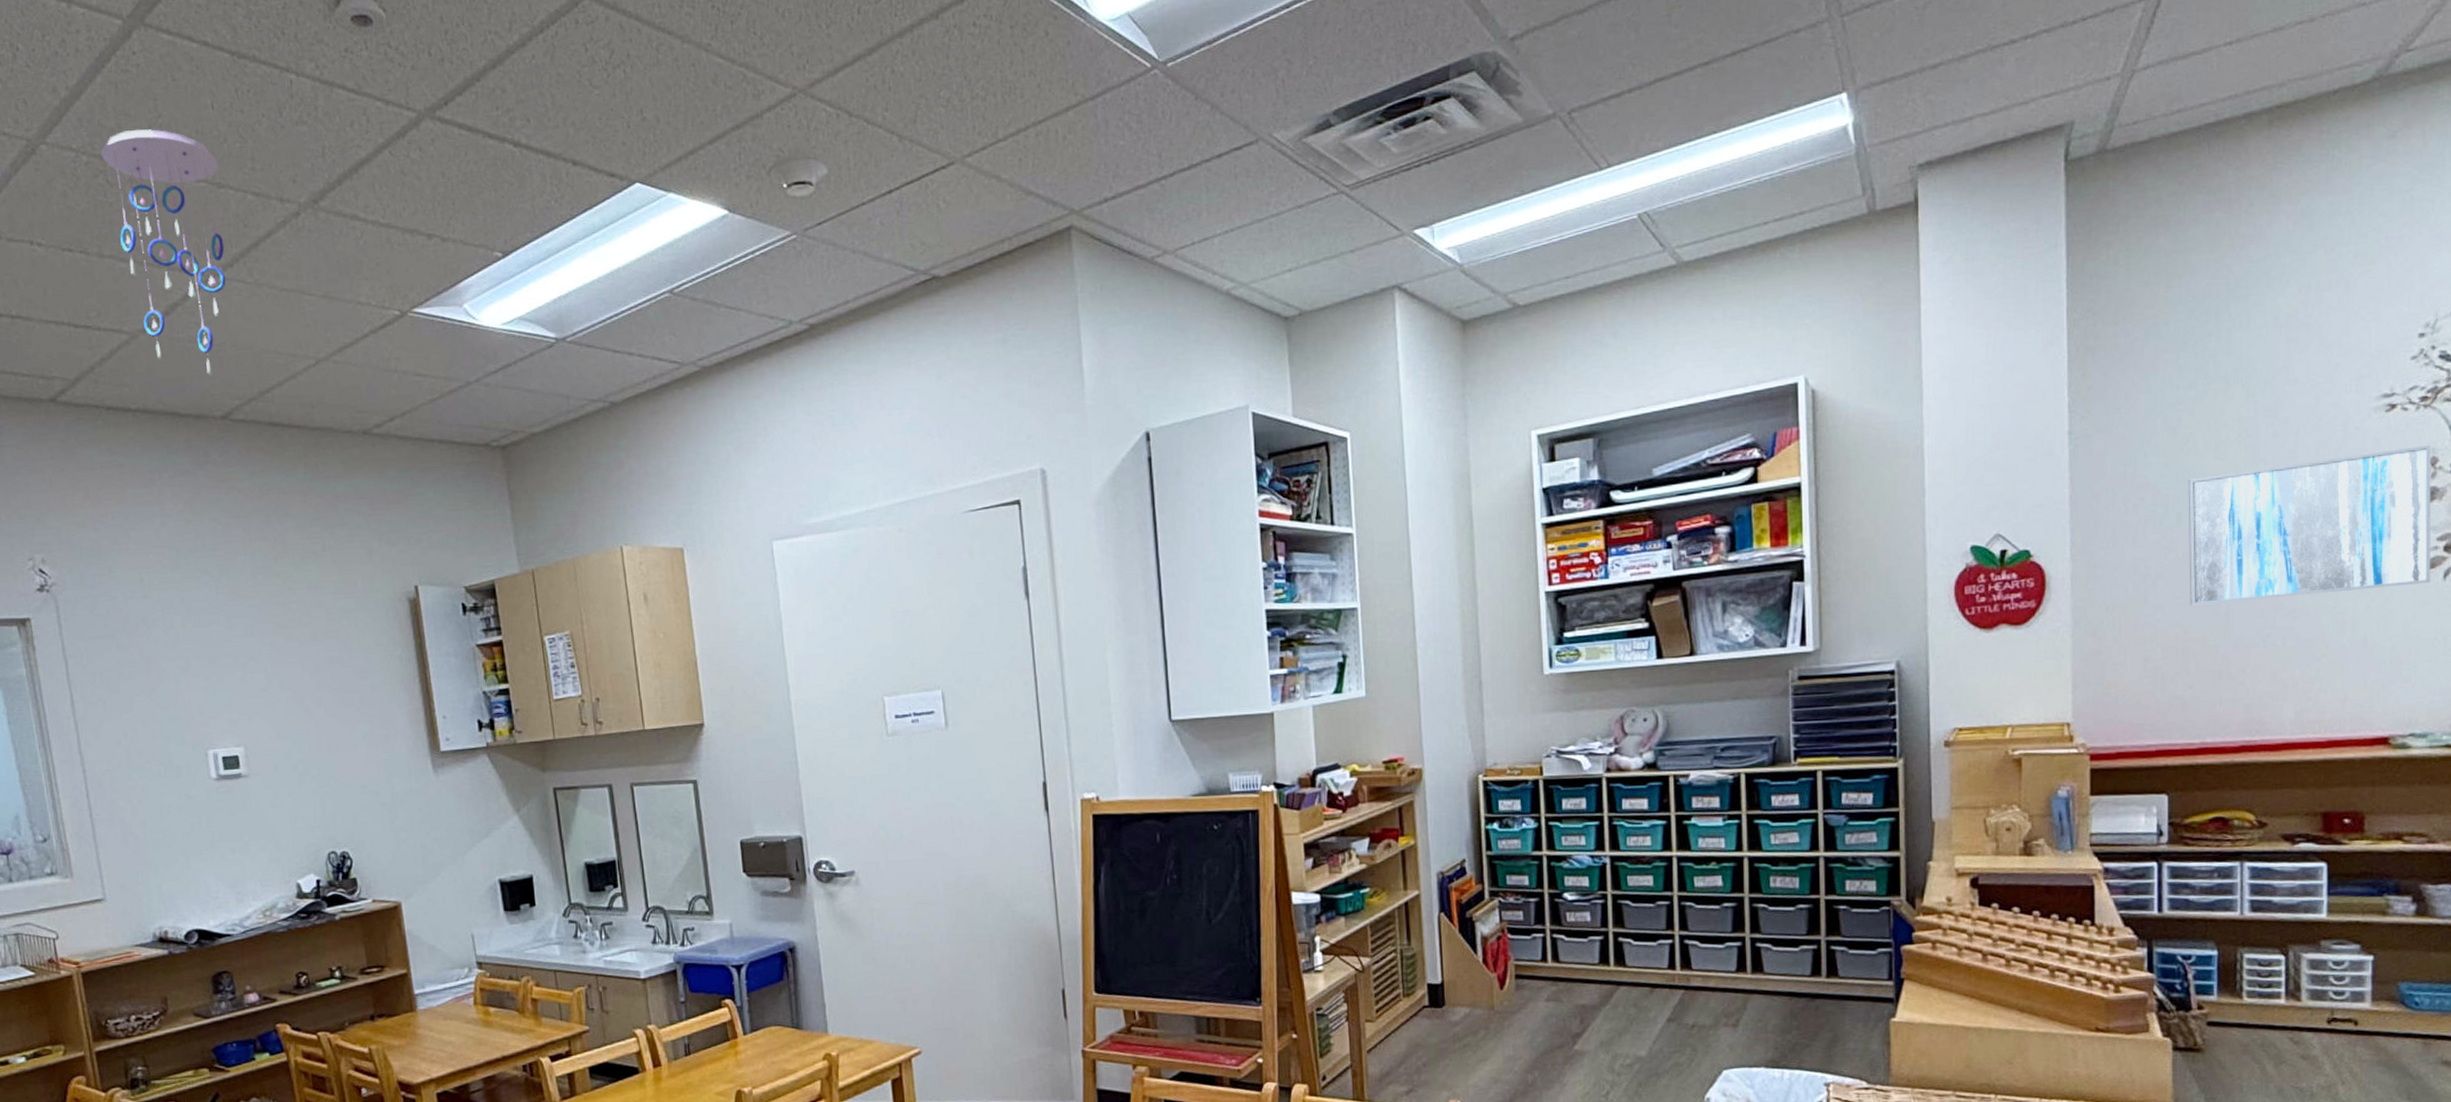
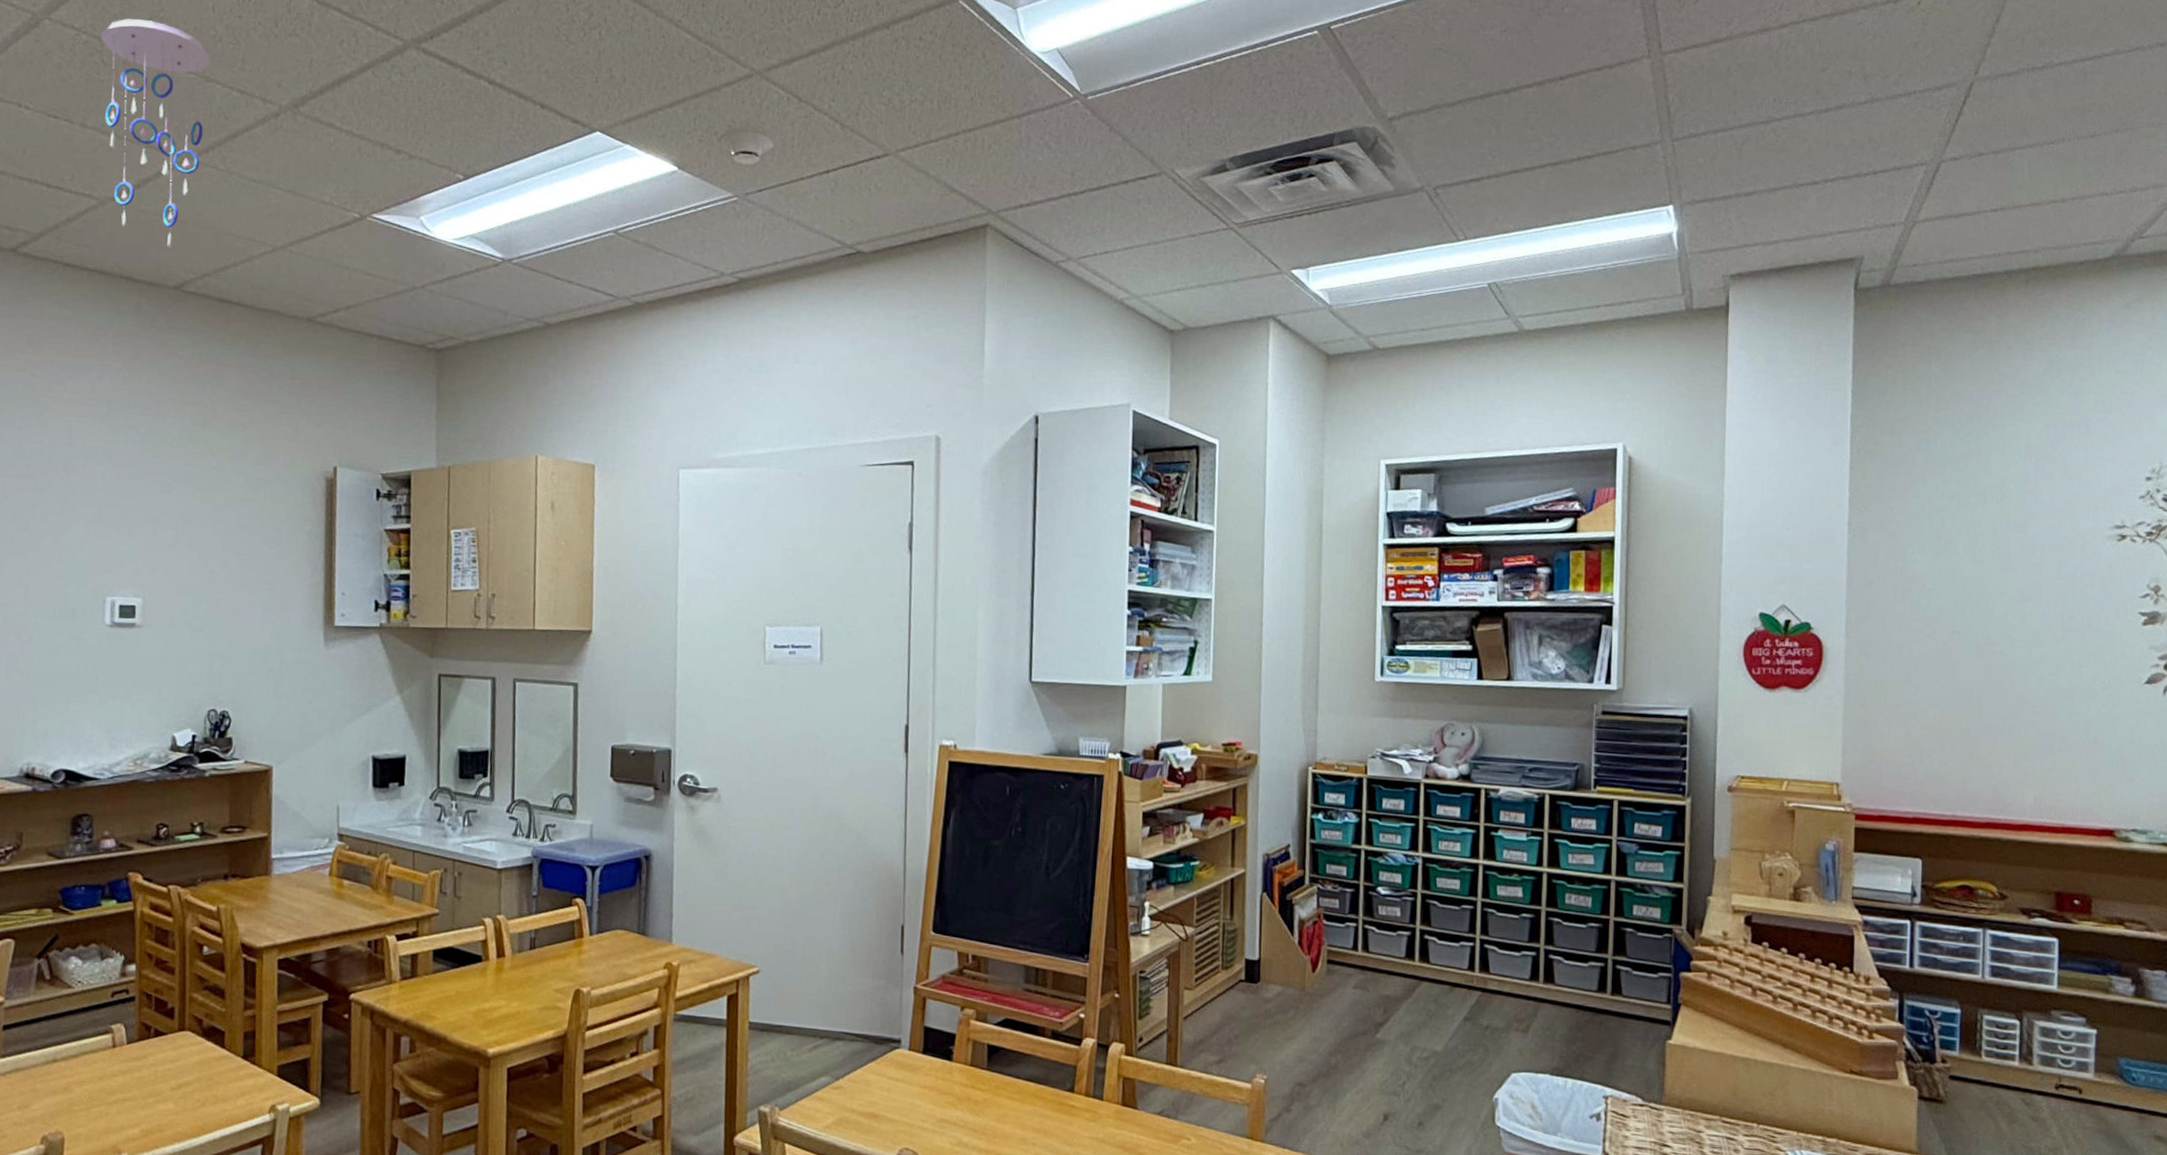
wall art: present [2188,444,2432,606] -> none [1947,574,2155,696]

